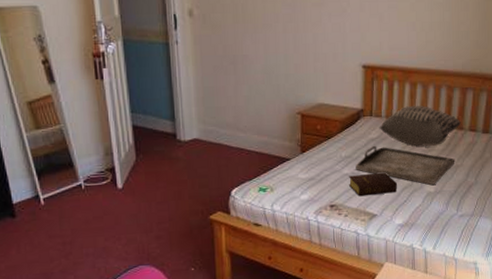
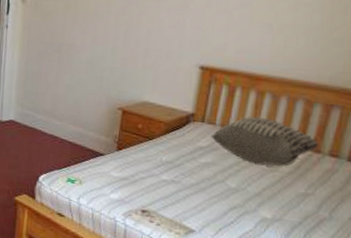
bible: present [348,172,397,197] -> none [165,182,224,211]
serving tray: present [356,145,455,186] -> none [176,154,305,212]

